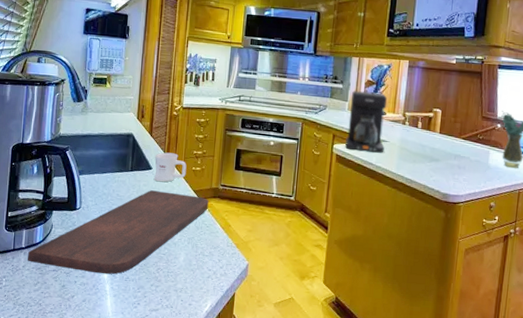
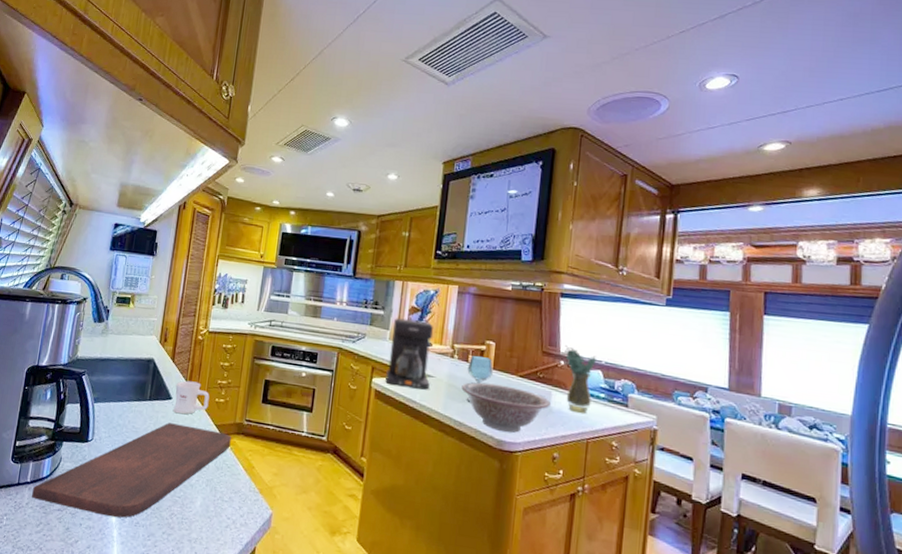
decorative bowl: none [412,145,488,187] -> present [461,382,550,433]
wine glass: none [417,121,440,162] -> present [467,355,493,402]

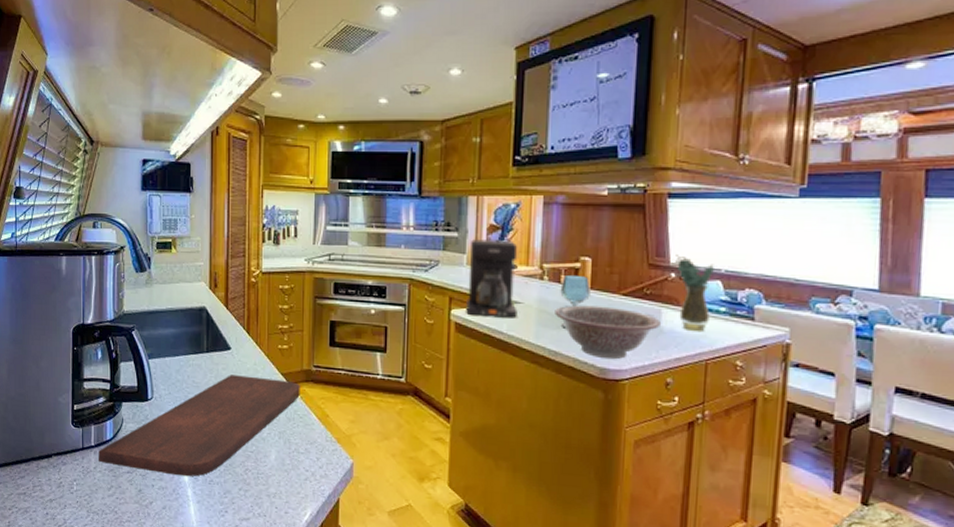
mug: present [172,380,210,415] -> none [233,328,271,365]

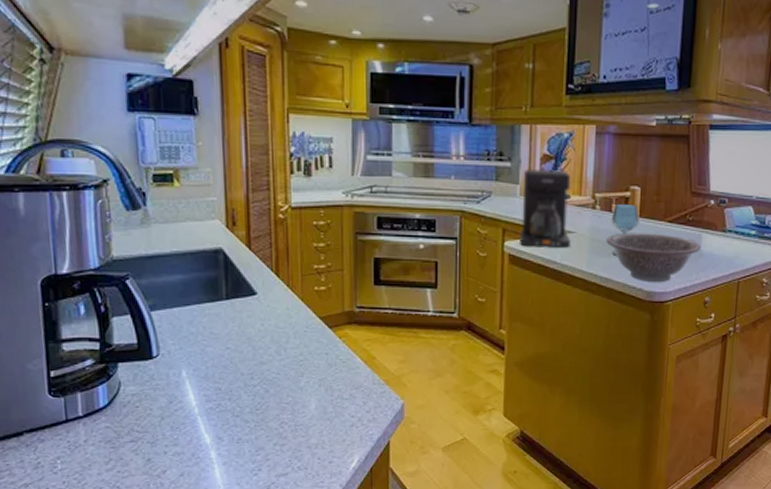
cutting board: present [99,375,300,476] -> none [89,322,342,437]
vase: present [675,255,714,333] -> none [714,183,747,254]

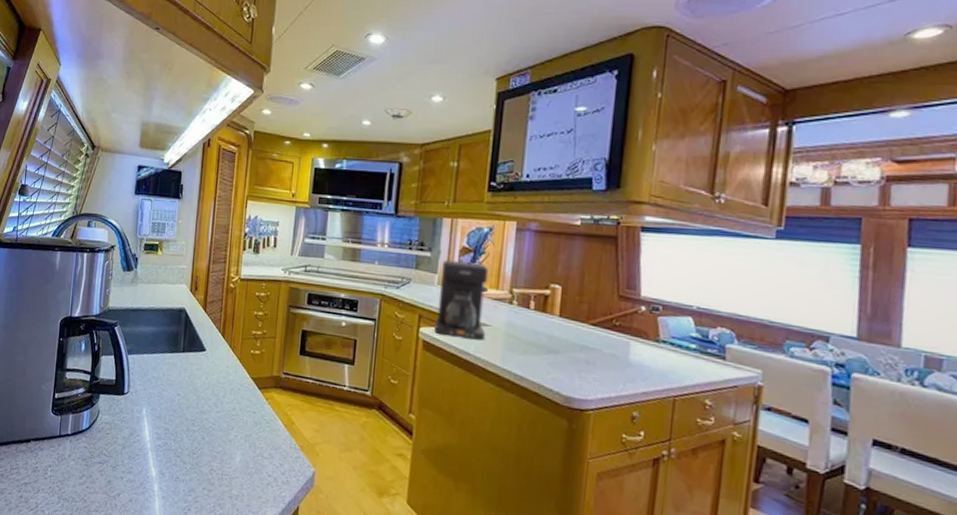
decorative bowl: present [606,233,701,282] -> none [522,331,629,389]
wine glass: present [611,203,639,256] -> none [528,300,559,354]

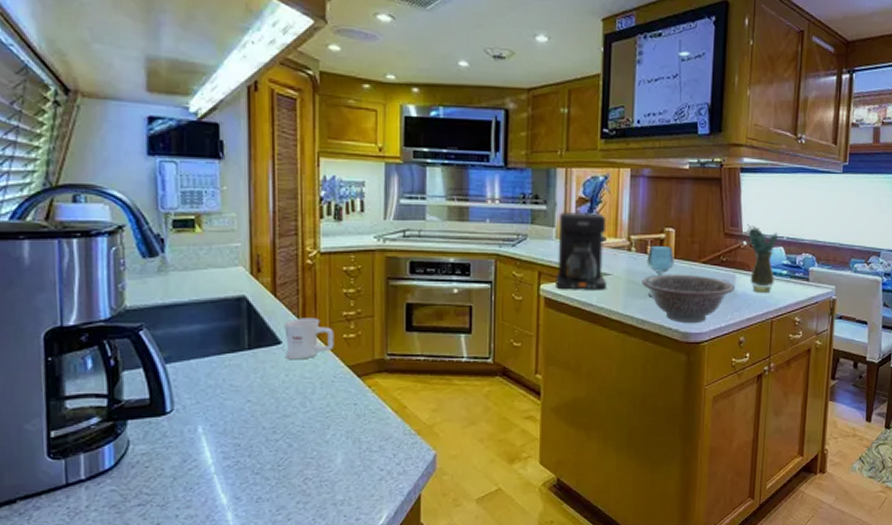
mug: none [207,331,244,367] -> present [284,318,334,360]
decorative bowl: none [522,331,629,389] -> present [642,274,735,323]
wine glass: none [528,300,559,354] -> present [647,245,674,297]
vase: none [646,288,686,368] -> present [747,224,778,294]

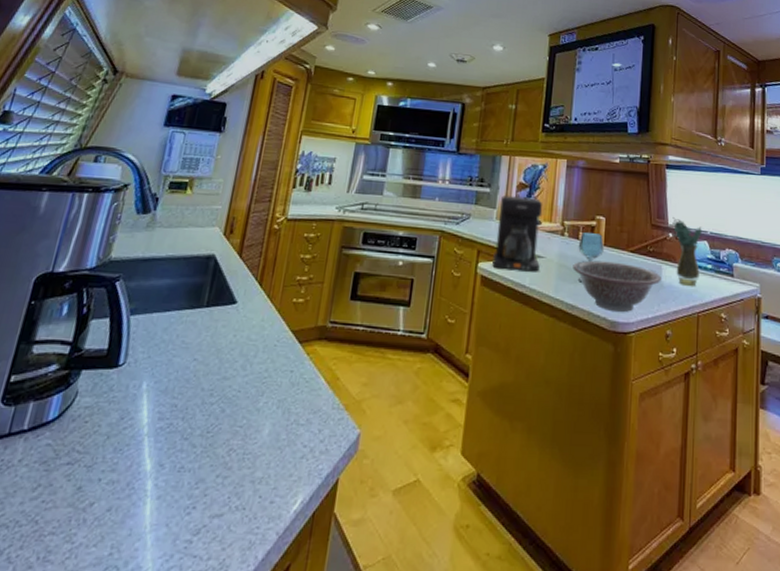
mug: present [284,318,334,360] -> none [237,279,286,321]

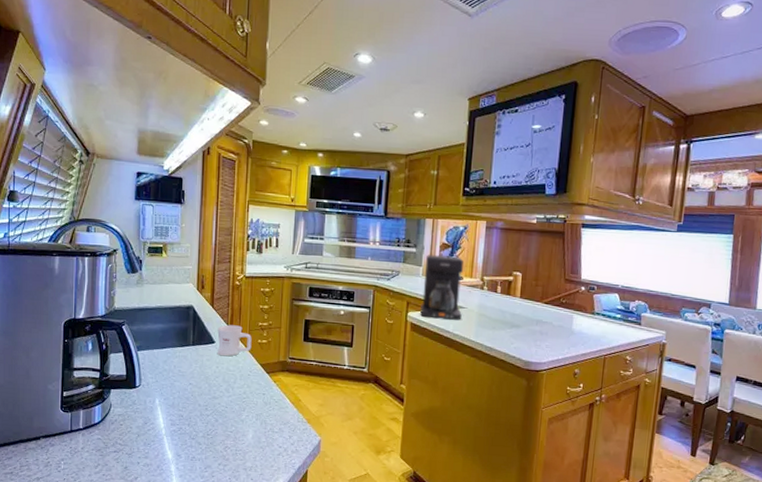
mug: none [237,279,286,321] -> present [217,324,252,357]
decorative bowl: present [573,260,661,312] -> none [491,310,572,354]
wine glass: present [578,231,604,283] -> none [496,286,520,329]
vase: present [672,217,702,287] -> none [585,273,614,334]

